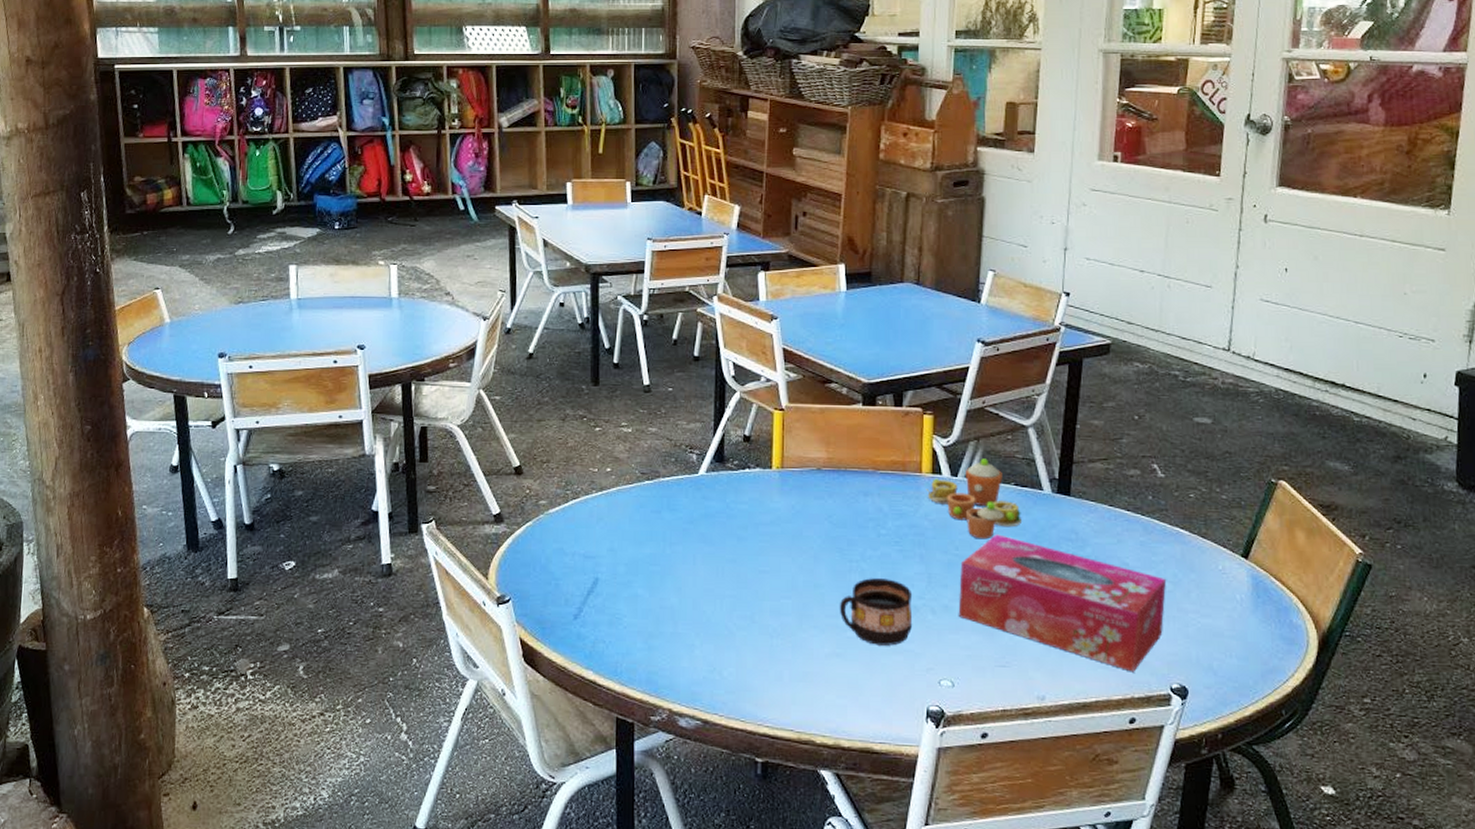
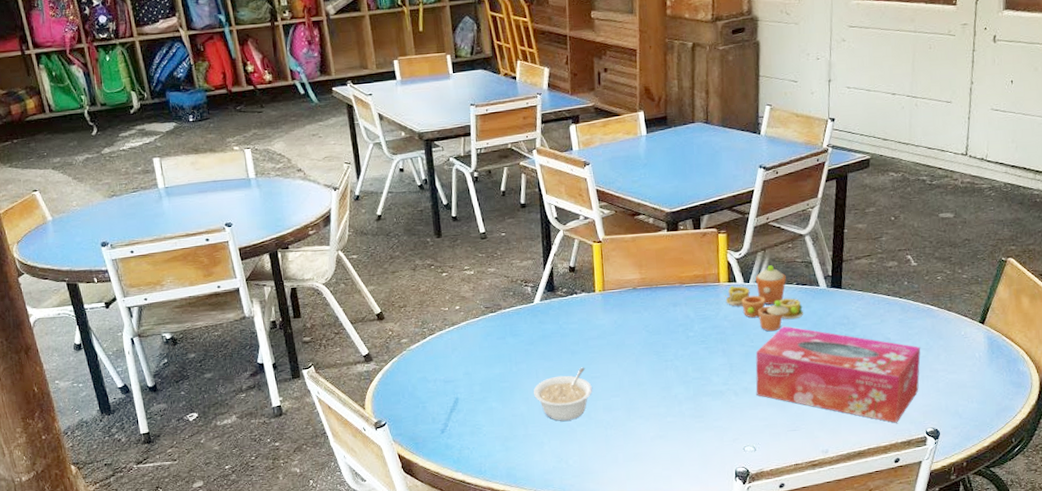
legume: none [688,557,760,621] -> present [534,367,593,421]
cup: present [839,578,913,646] -> none [659,371,719,426]

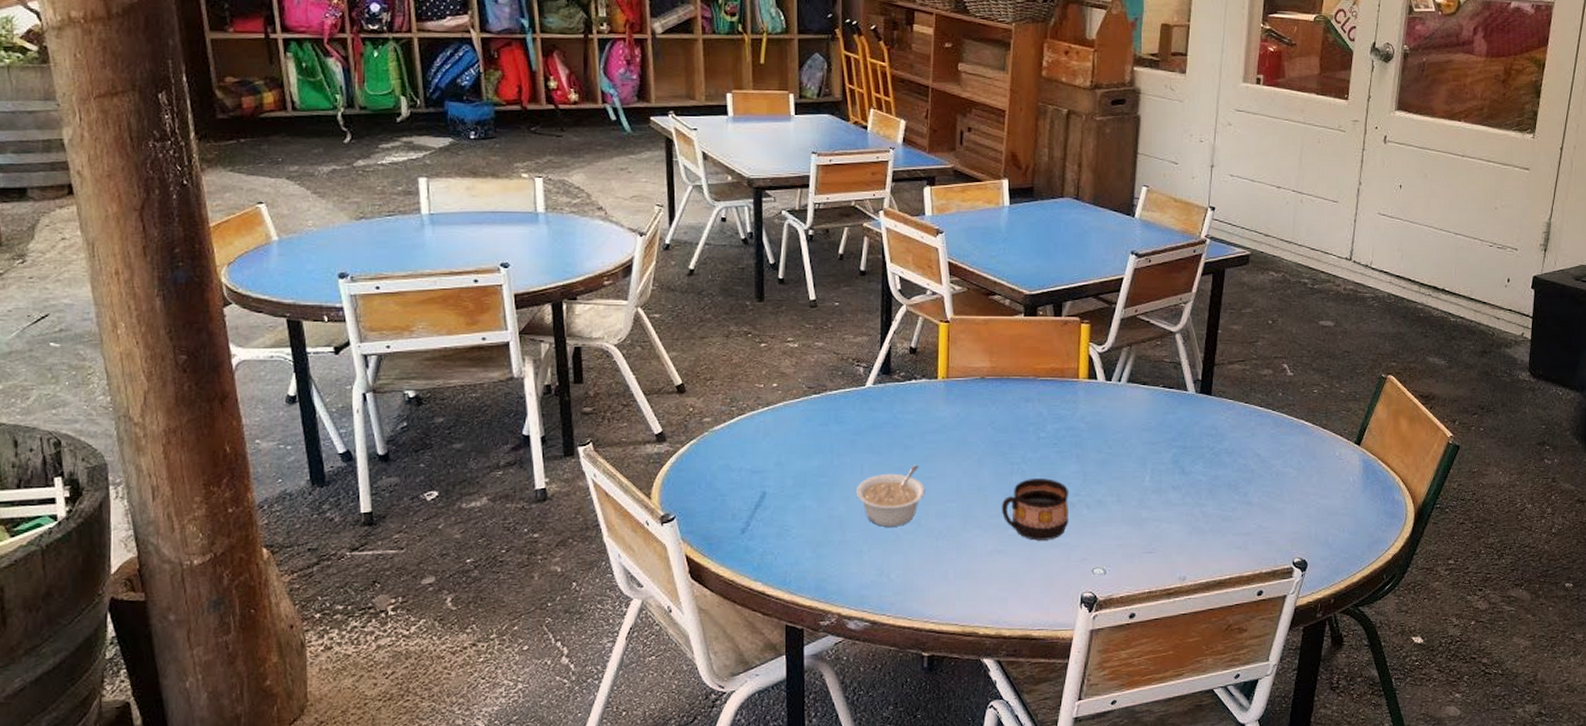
cup: none [659,371,719,426] -> present [1001,478,1069,541]
toy tea set: present [724,265,803,332] -> none [1082,363,1168,438]
tissue box: present [755,326,921,423] -> none [1110,433,1293,551]

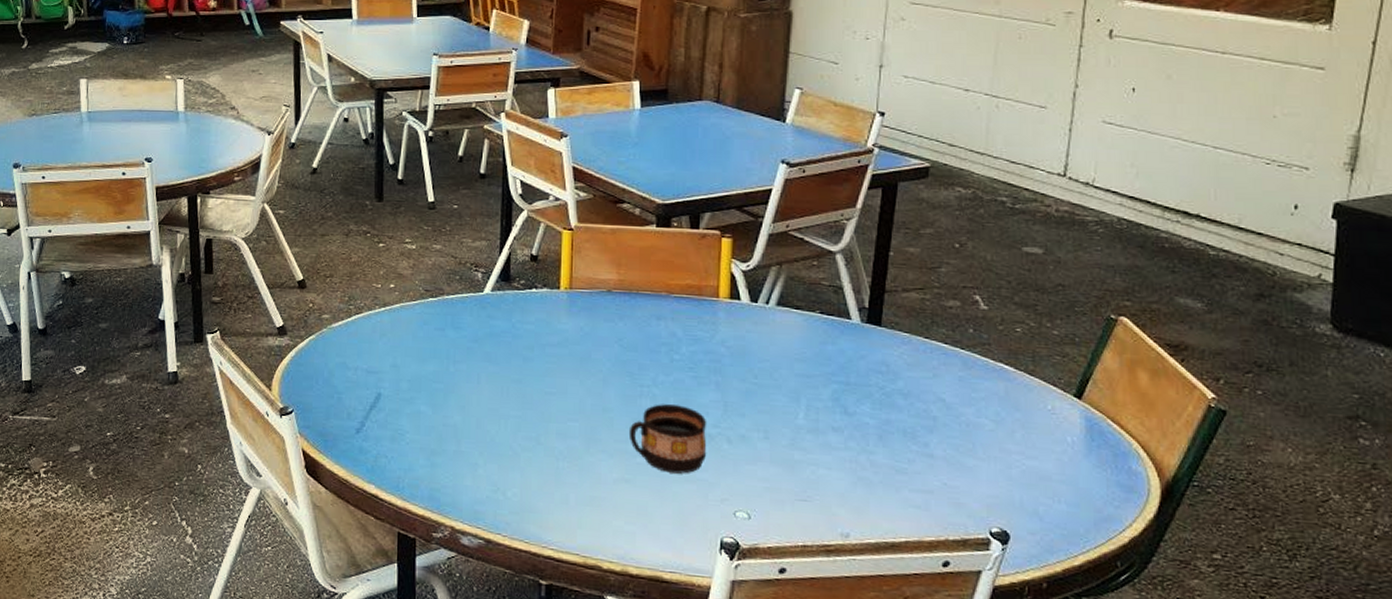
legume: present [856,465,926,527] -> none [472,378,546,442]

